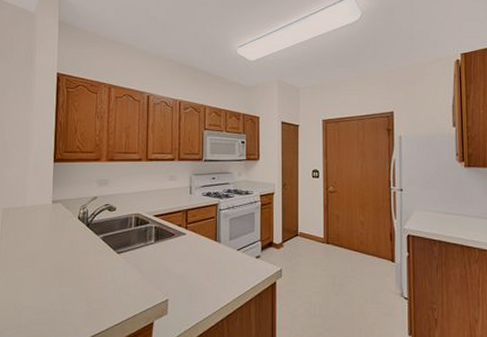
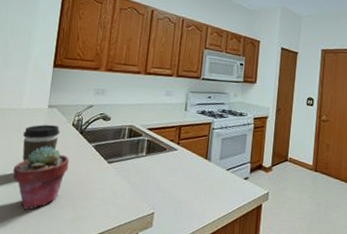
potted succulent: none [23,242,79,308] -> present [13,146,70,210]
coffee cup: none [29,220,66,259] -> present [22,124,60,161]

